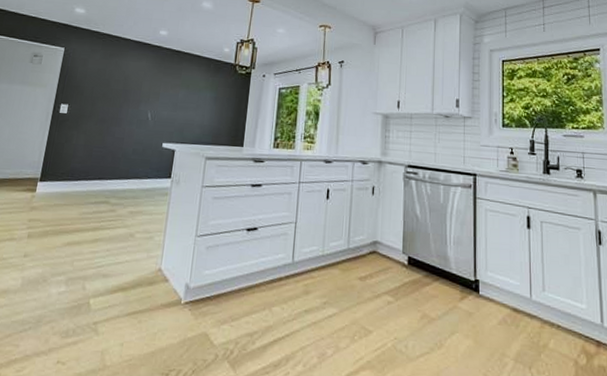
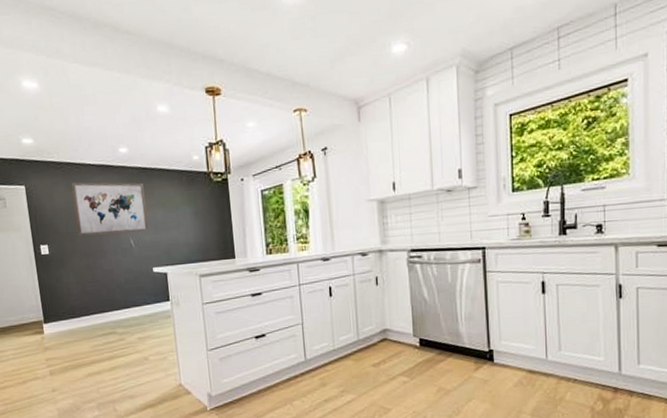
wall art: none [100,52,174,108] -> present [71,182,149,236]

